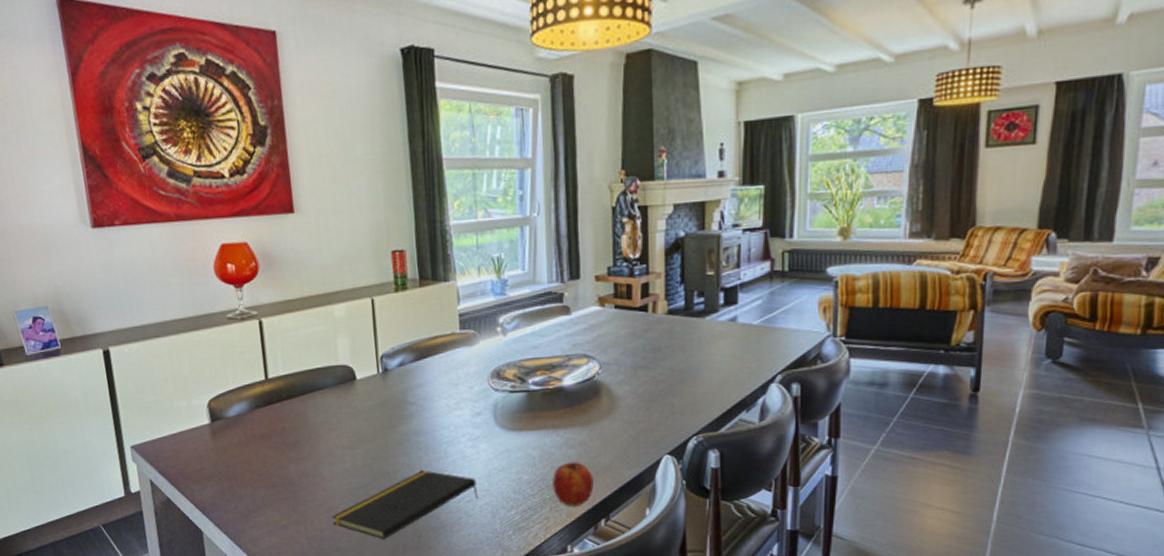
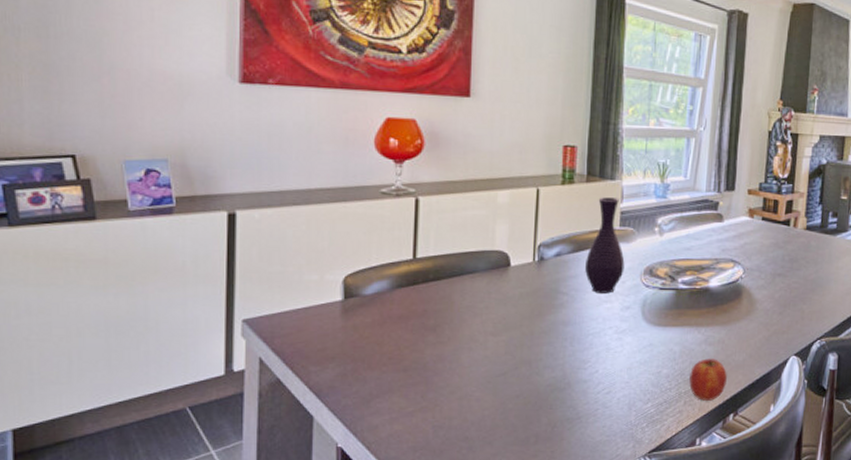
notepad: present [331,470,479,540] -> none [463,360,618,430]
vase: none [429,300,471,401] -> present [585,197,625,294]

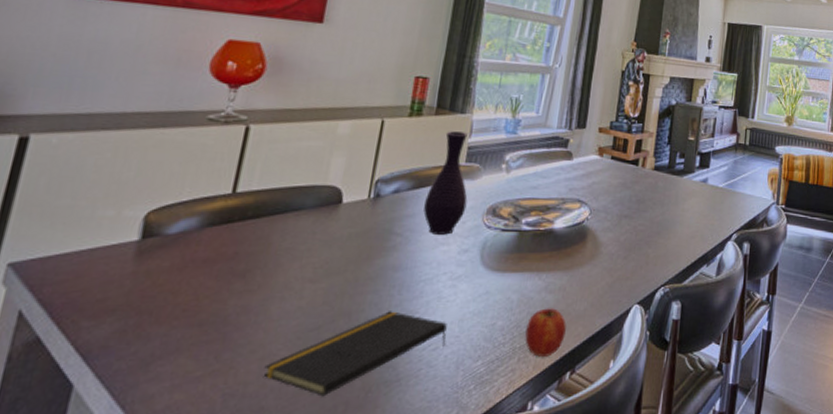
notepad: none [463,360,618,430] -> present [264,311,447,397]

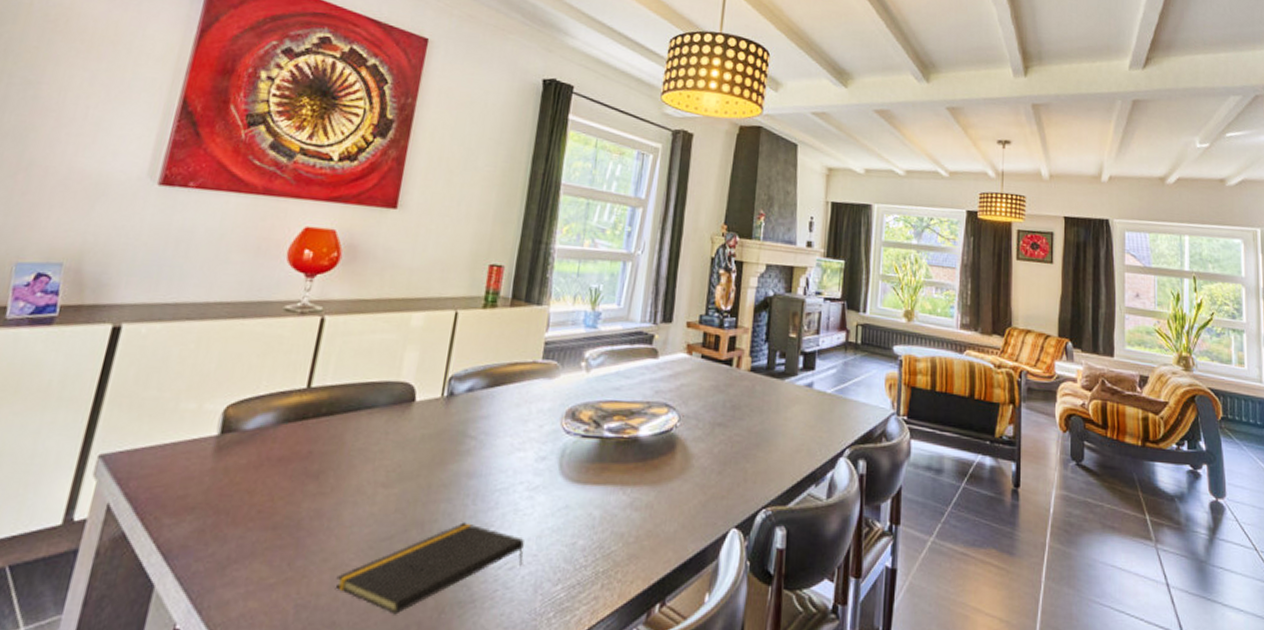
vase: present [423,131,468,235] -> none [498,324,545,440]
fruit: present [525,308,566,357] -> none [609,527,655,585]

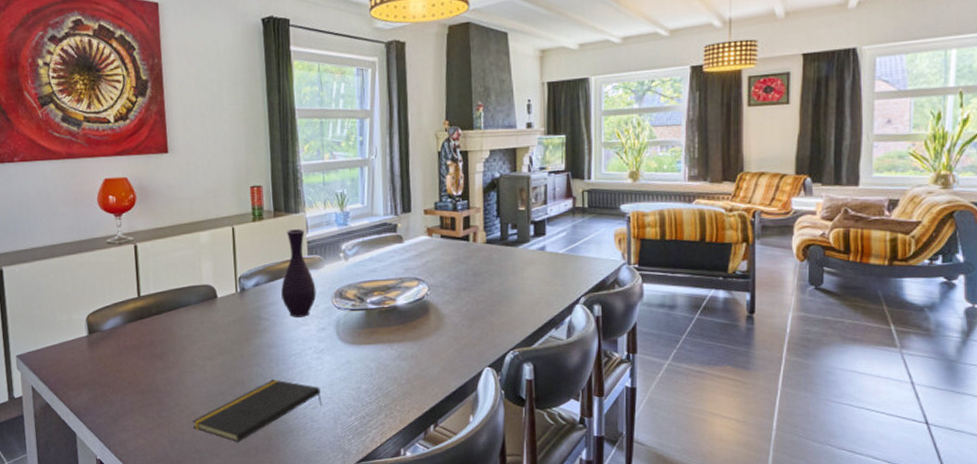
vase: none [498,324,545,440] -> present [281,229,317,317]

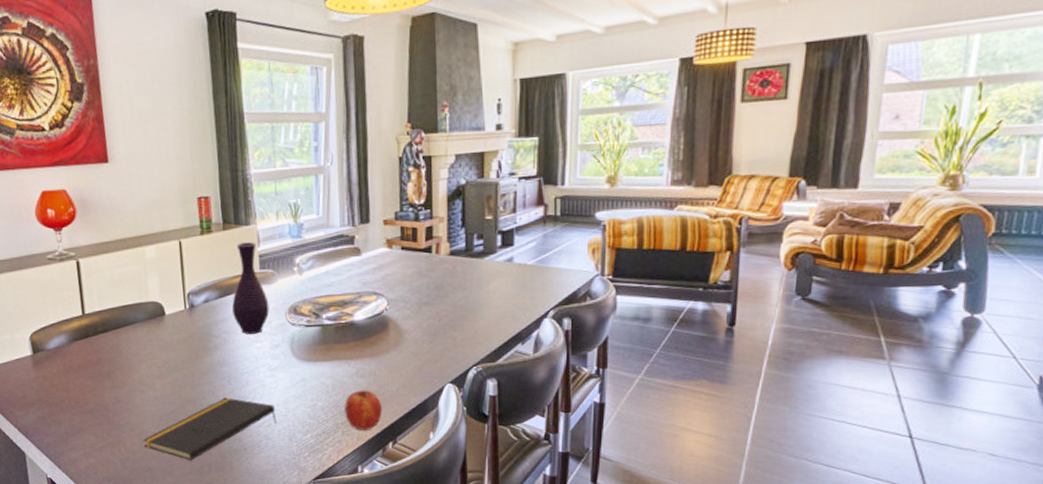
fruit: none [387,373,424,413] -> present [344,390,382,430]

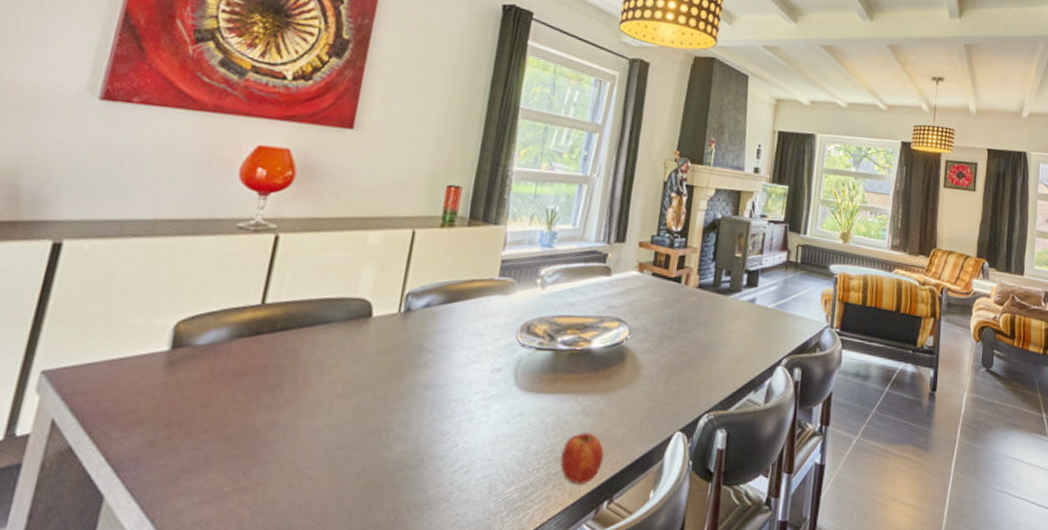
notepad: present [143,397,277,461] -> none [292,431,479,518]
vase: present [232,242,270,334] -> none [455,243,502,352]

